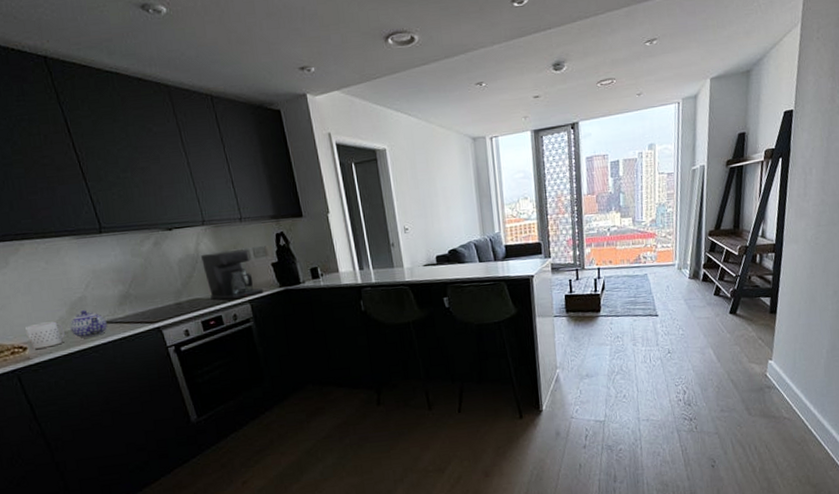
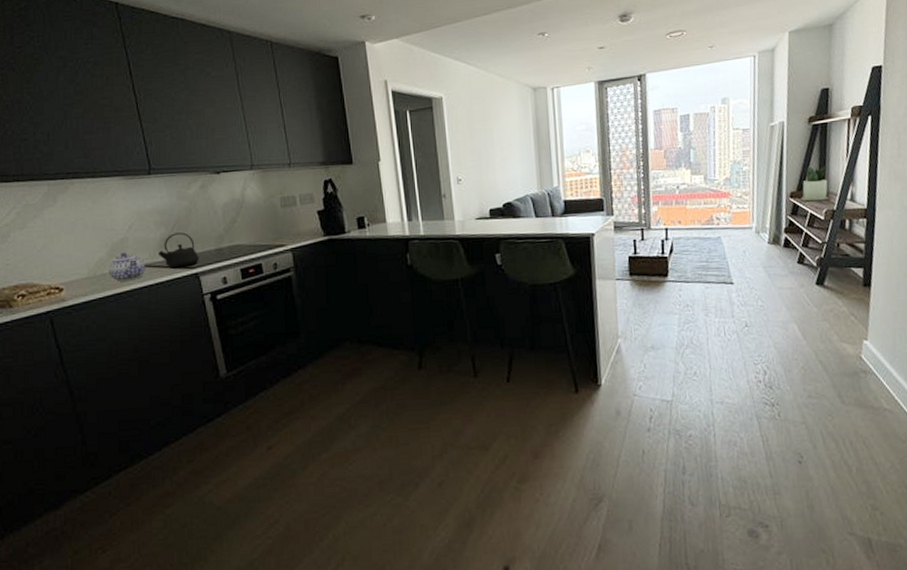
mug: present [24,321,66,349] -> none [63,262,103,291]
kettle: none [119,289,160,325] -> present [159,232,199,270]
coffee maker: present [200,249,264,301] -> none [245,195,307,248]
planter: none [718,206,743,239] -> present [800,166,829,202]

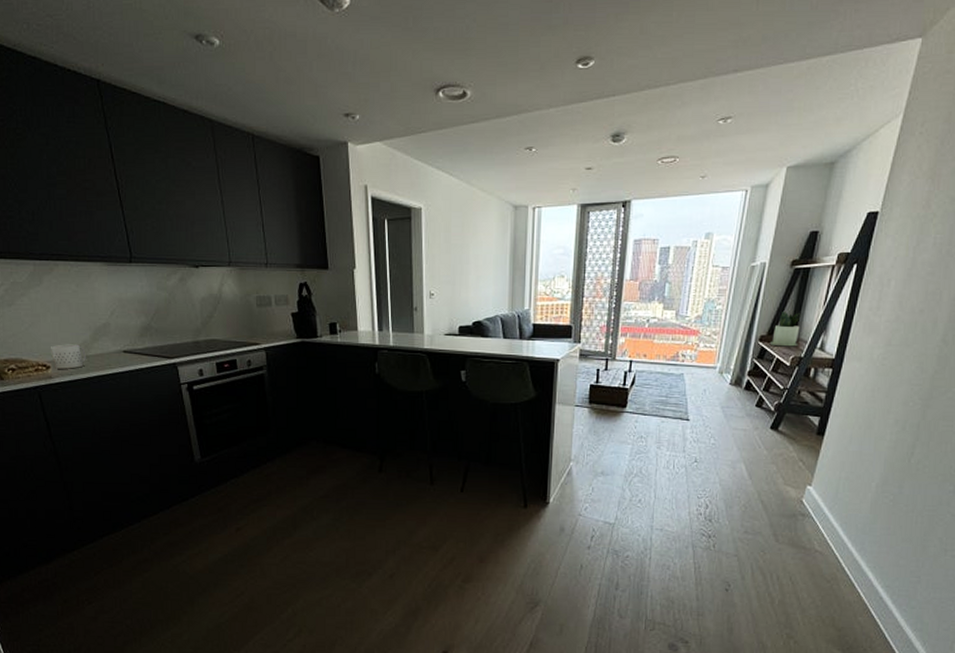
mug: none [63,262,103,291] -> present [50,344,87,369]
teapot: present [107,252,146,282] -> none [91,337,127,365]
kettle: present [159,232,199,270] -> none [139,322,177,358]

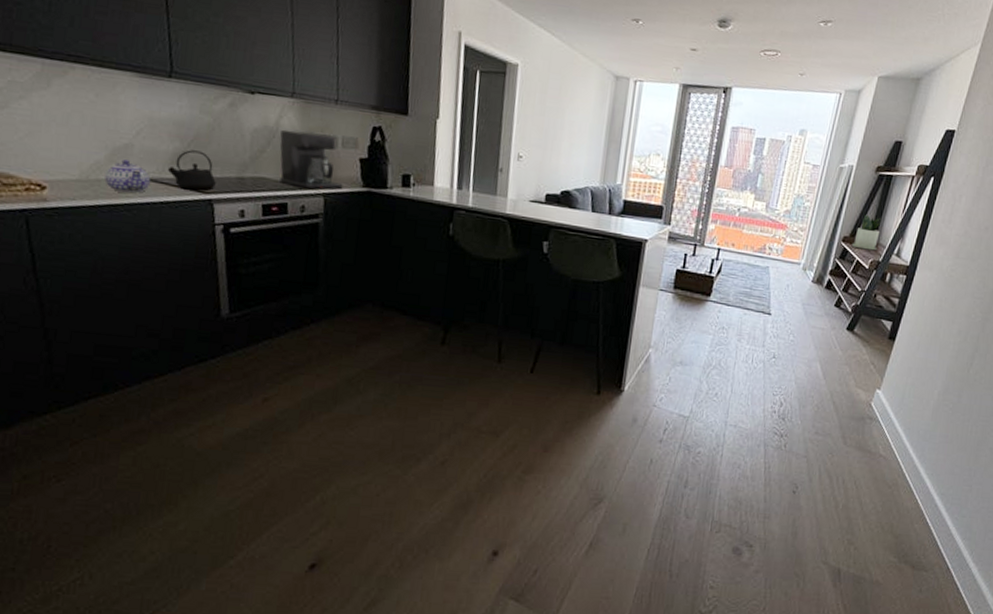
mug: present [50,344,87,369] -> none [49,162,98,193]
teapot: none [91,337,127,365] -> present [103,159,151,194]
kettle: none [139,322,177,358] -> present [168,150,216,192]
coffee maker: none [222,295,280,346] -> present [279,129,343,190]

